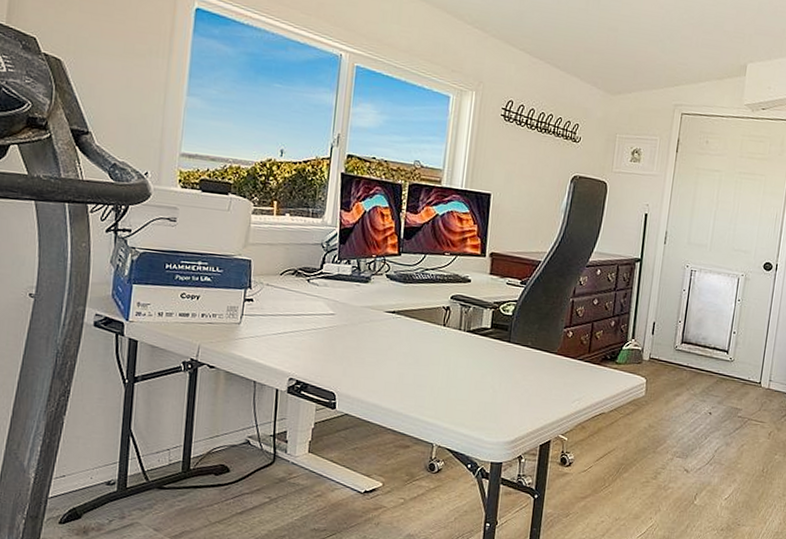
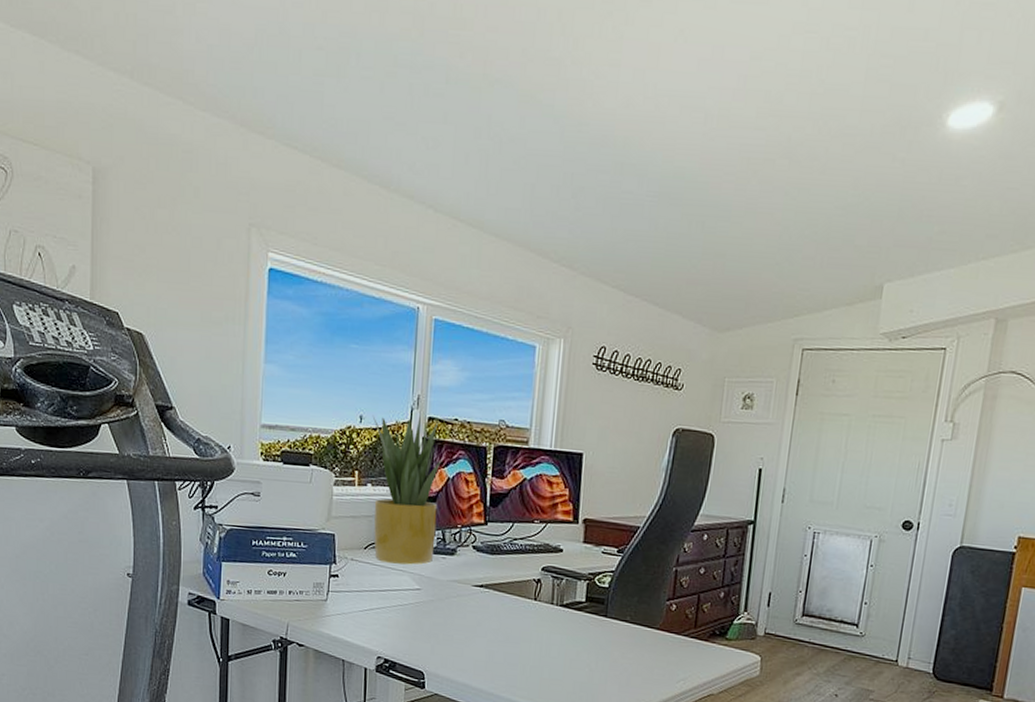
planter: none [290,150,360,291] -> present [372,415,442,564]

